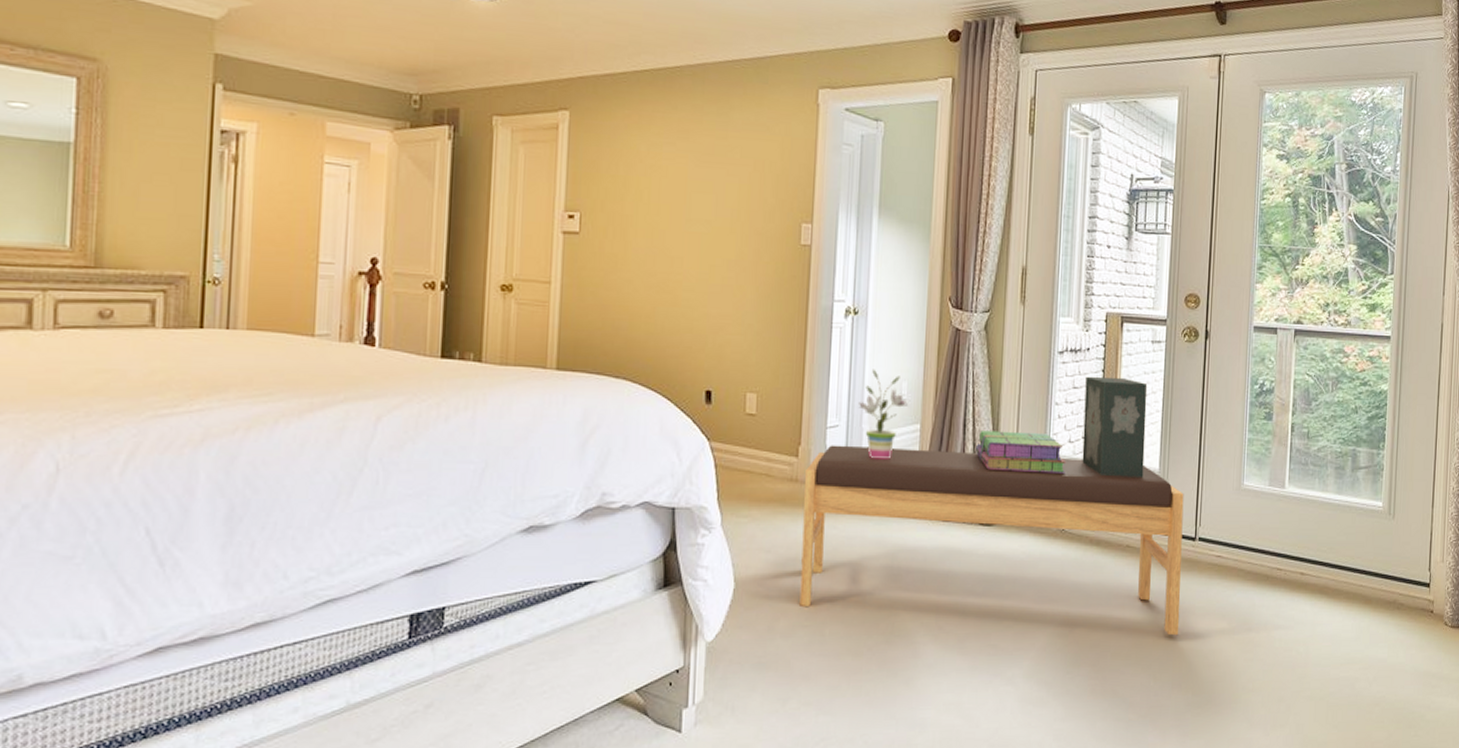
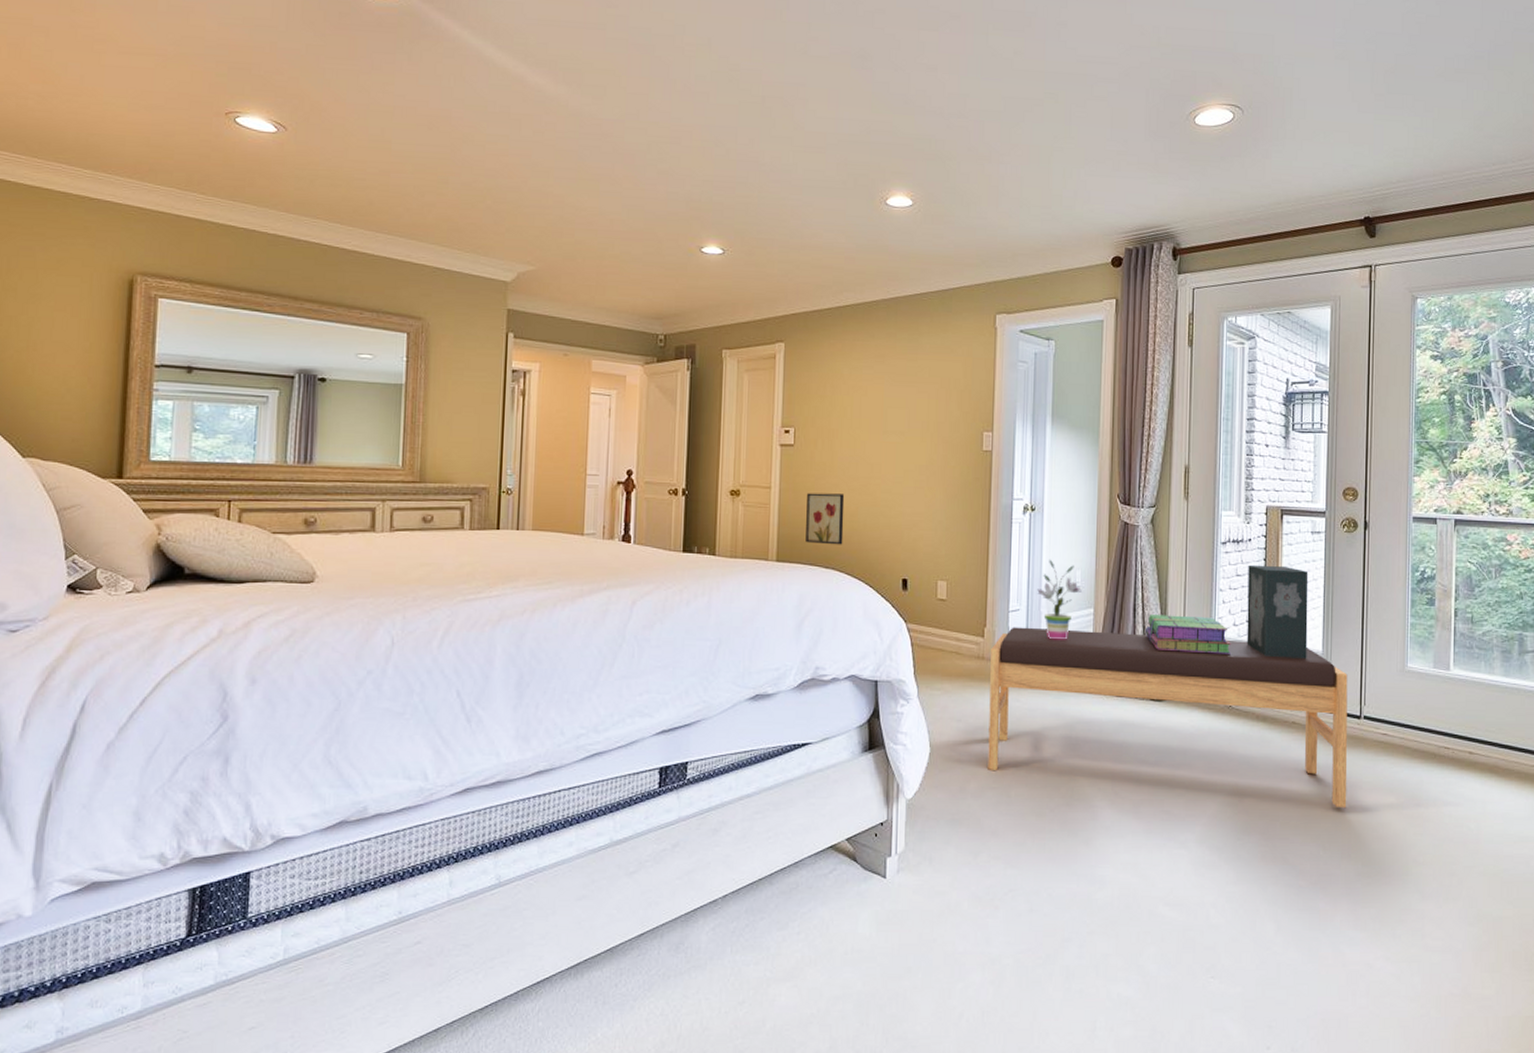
wall art: none [592,289,640,351] -> present [806,493,845,545]

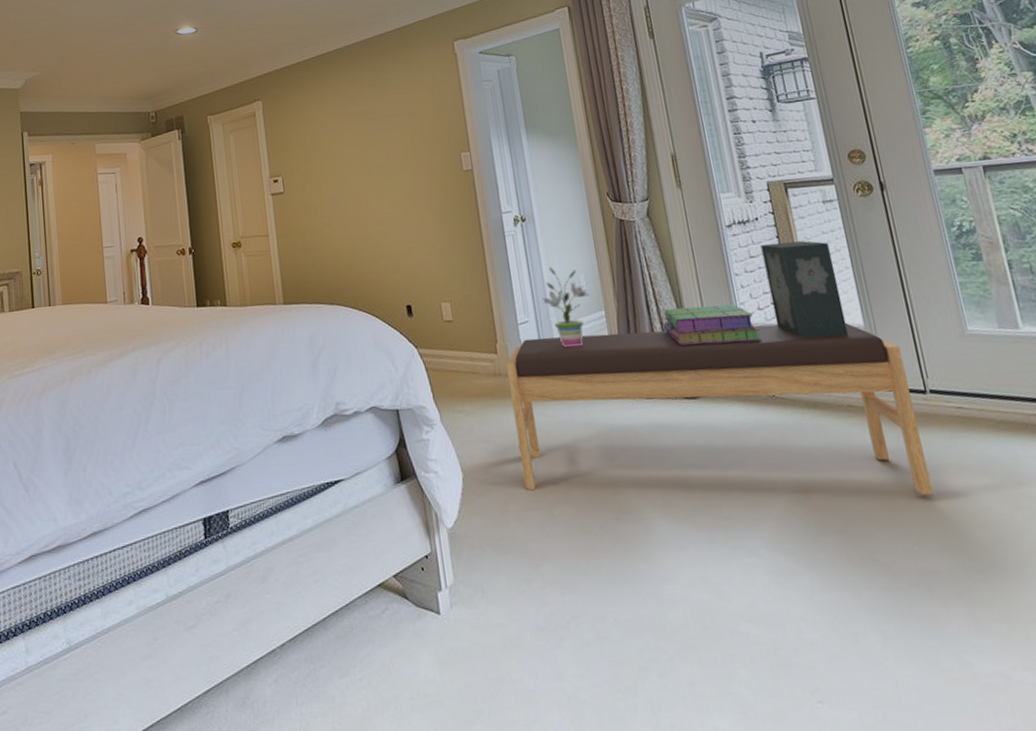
wall art: present [806,493,845,545] -> none [303,231,344,283]

